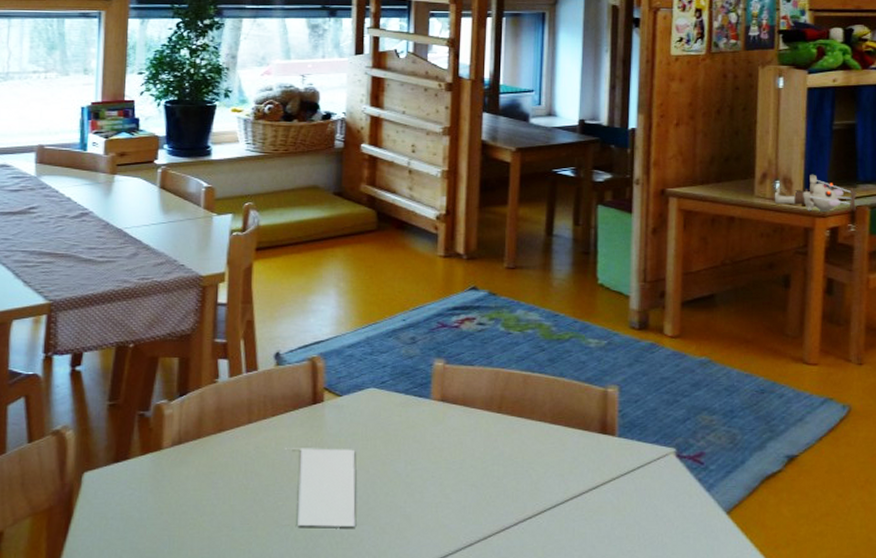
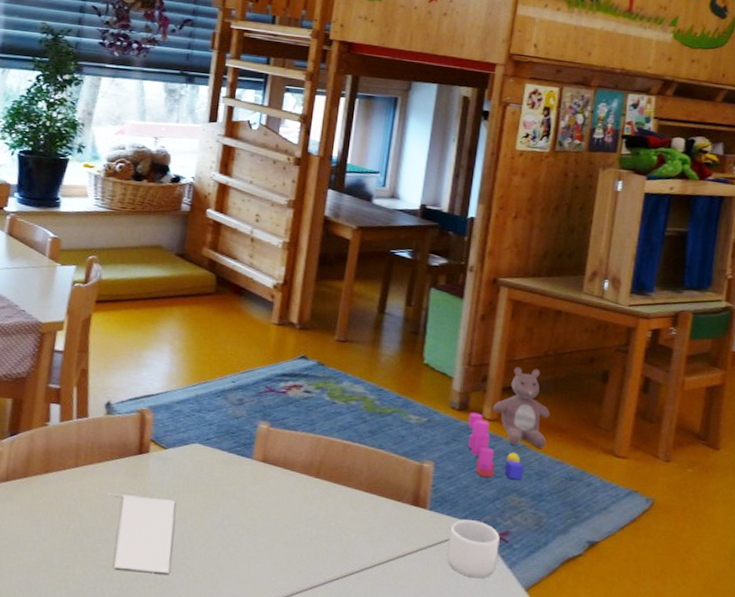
mug: none [641,444,695,504] -> present [446,519,500,578]
toy blocks: none [650,331,712,397] -> present [467,412,524,480]
stuffed animal: none [674,279,734,362] -> present [493,367,550,449]
puppet: present [774,174,857,212] -> none [601,276,681,316]

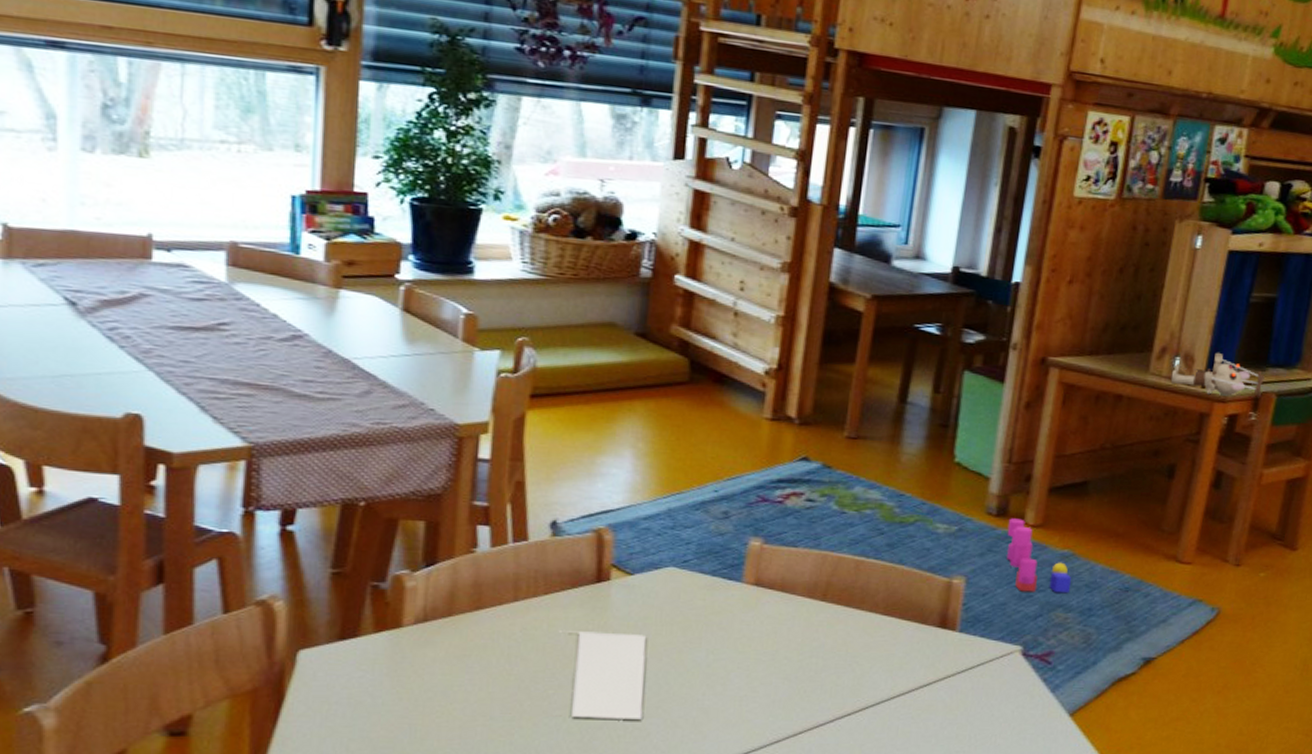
mug: present [446,519,500,578] -> none [979,641,1042,704]
stuffed animal: present [493,367,550,449] -> none [1037,463,1105,557]
puppet: none [601,276,681,316] -> present [1170,352,1265,398]

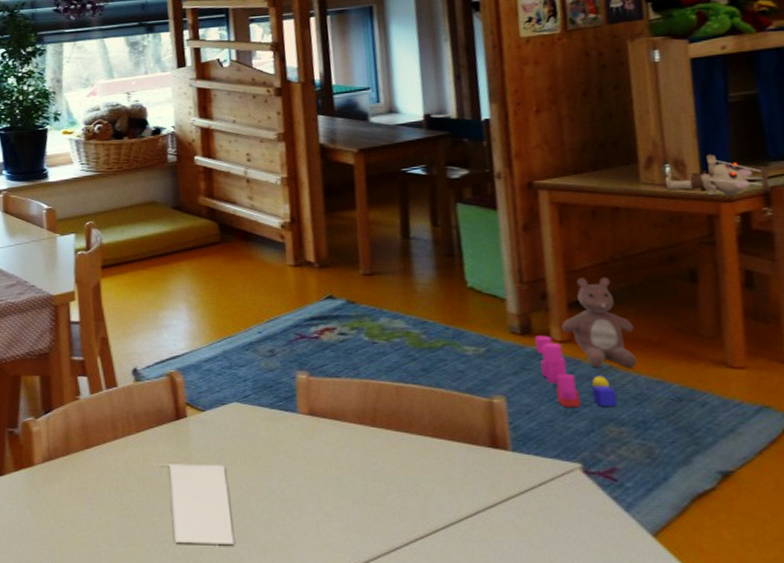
stuffed animal: none [1037,463,1105,557] -> present [562,277,638,368]

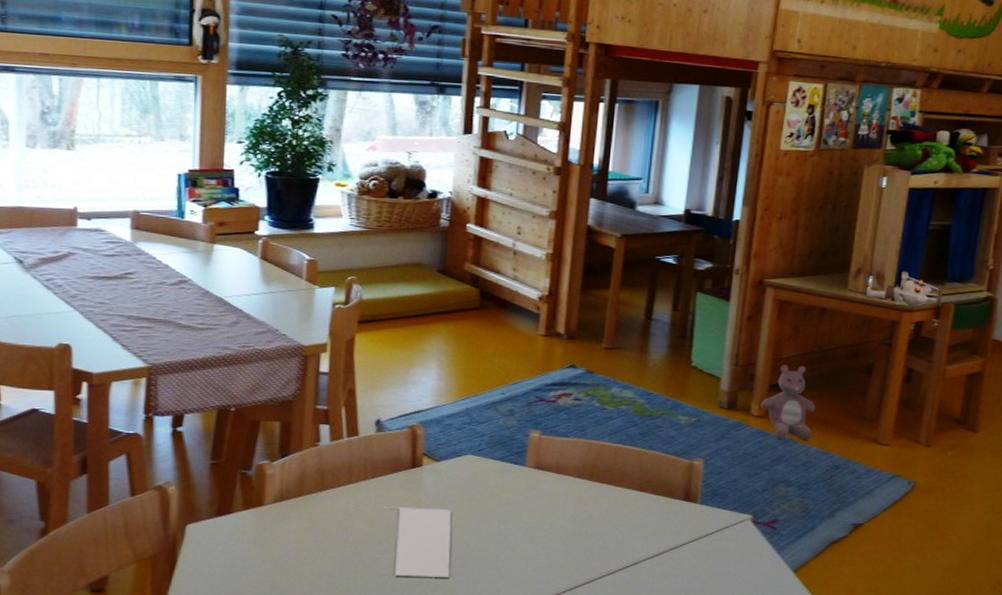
toy blocks: present [534,335,618,408] -> none [736,410,791,471]

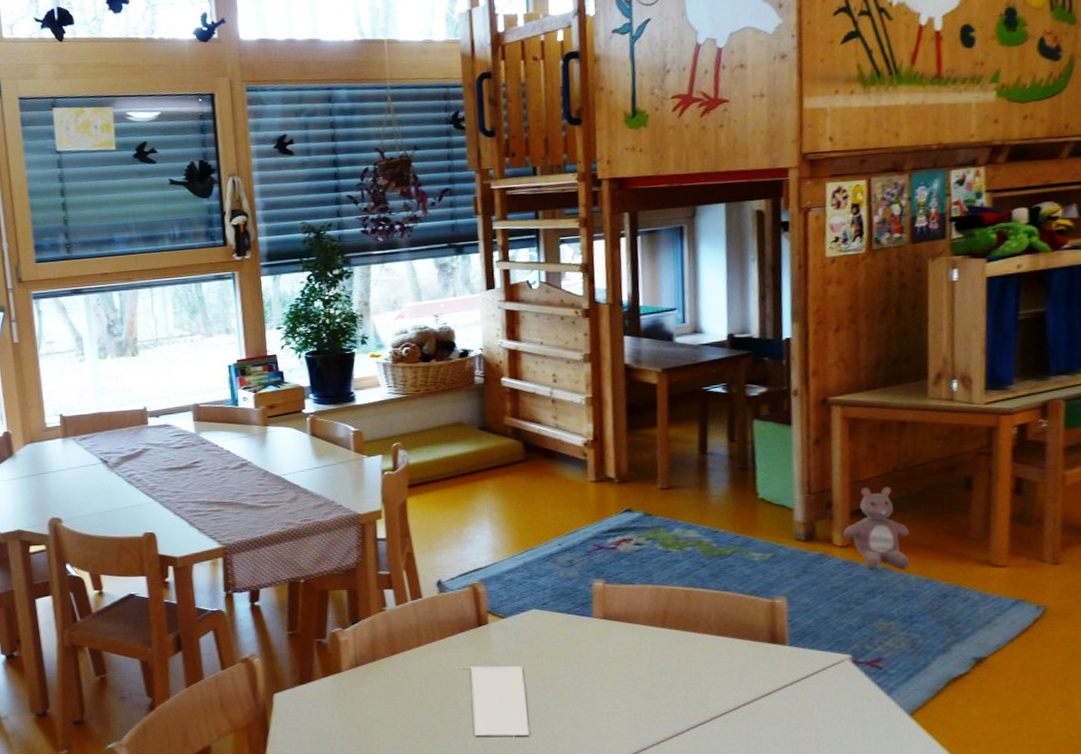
puppet: present [866,271,944,308] -> none [951,369,1049,409]

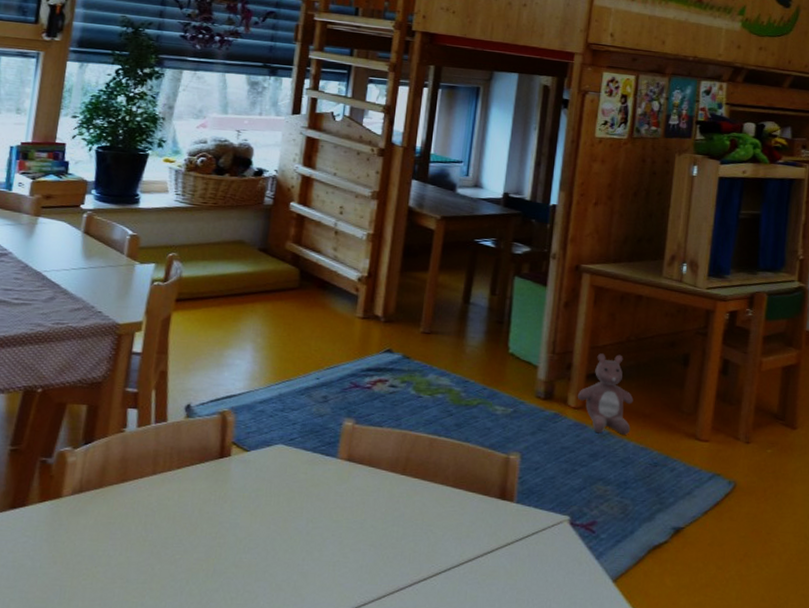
paper: present [422,665,530,737] -> none [136,499,259,583]

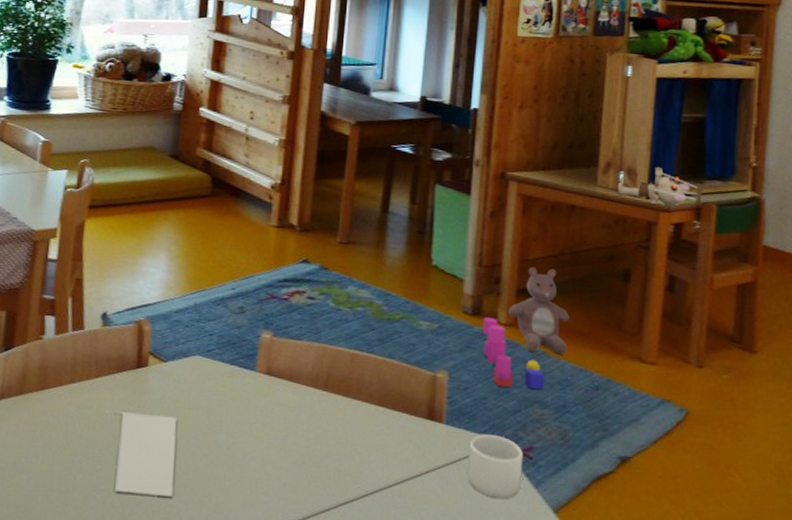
paper: none [136,499,259,583] -> present [58,407,178,497]
mug: none [534,511,587,571] -> present [466,434,523,499]
toy blocks: none [553,401,609,468] -> present [482,317,545,390]
puppet: none [680,259,756,297] -> present [617,166,703,208]

